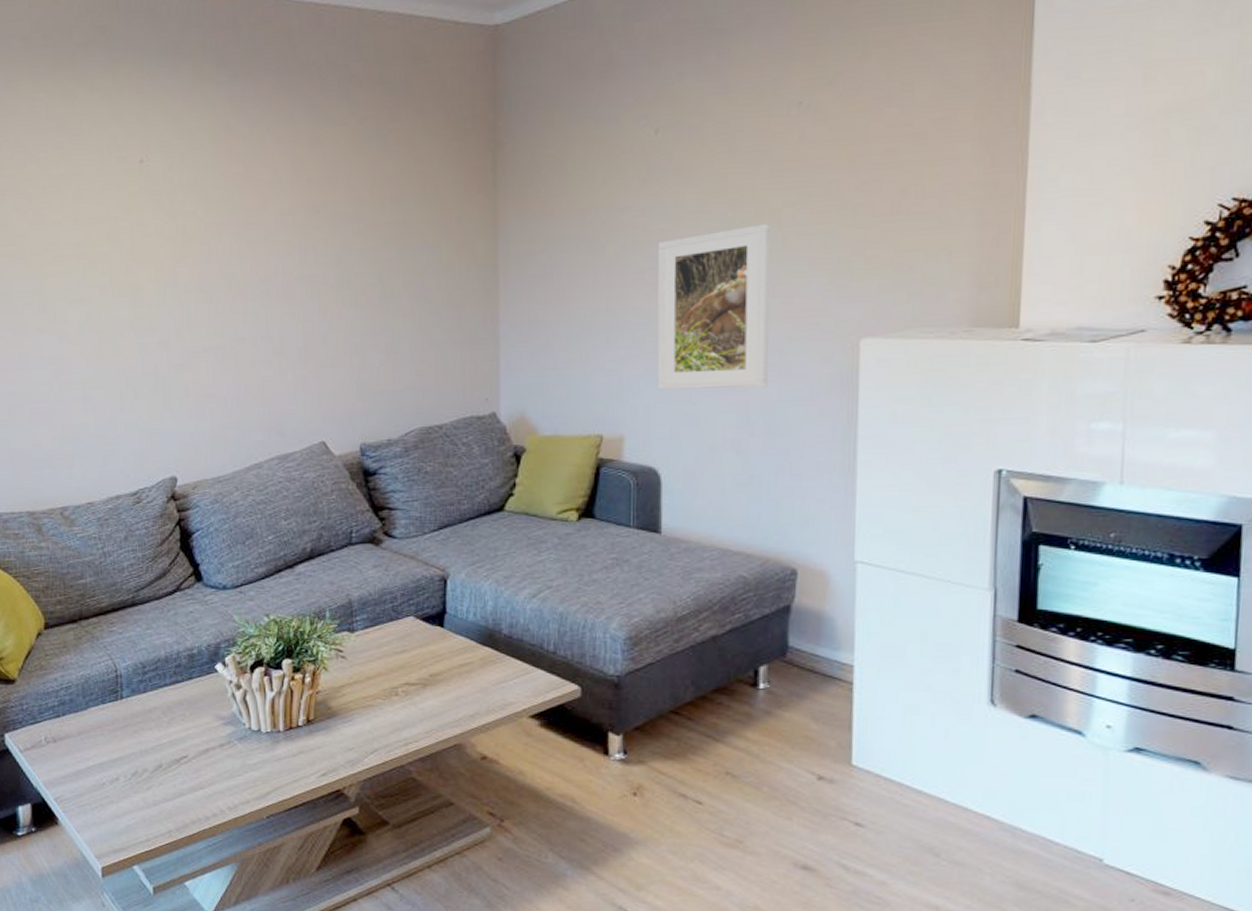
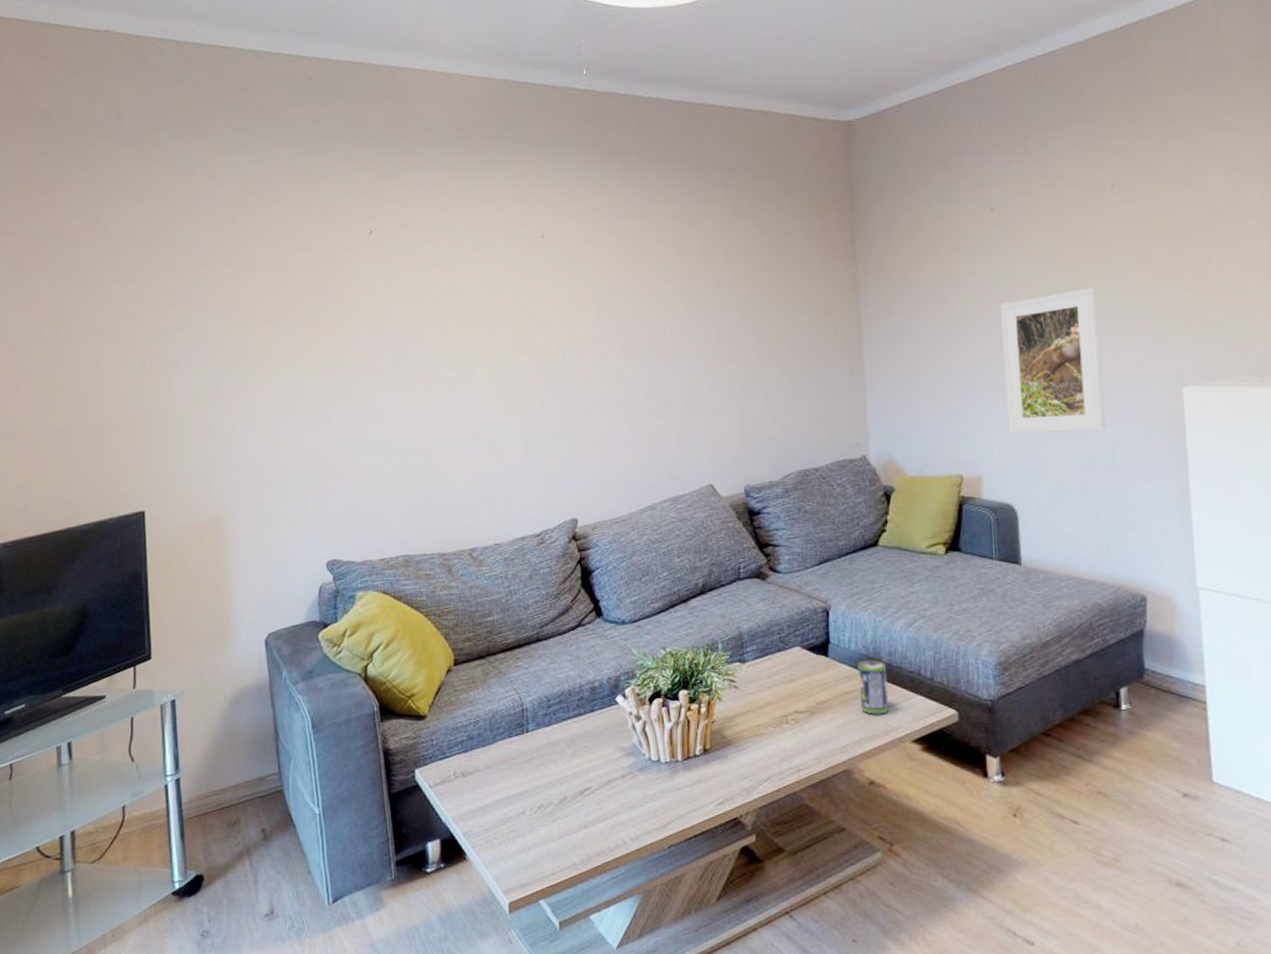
beverage can: none [475,631,505,689] -> present [857,659,888,715]

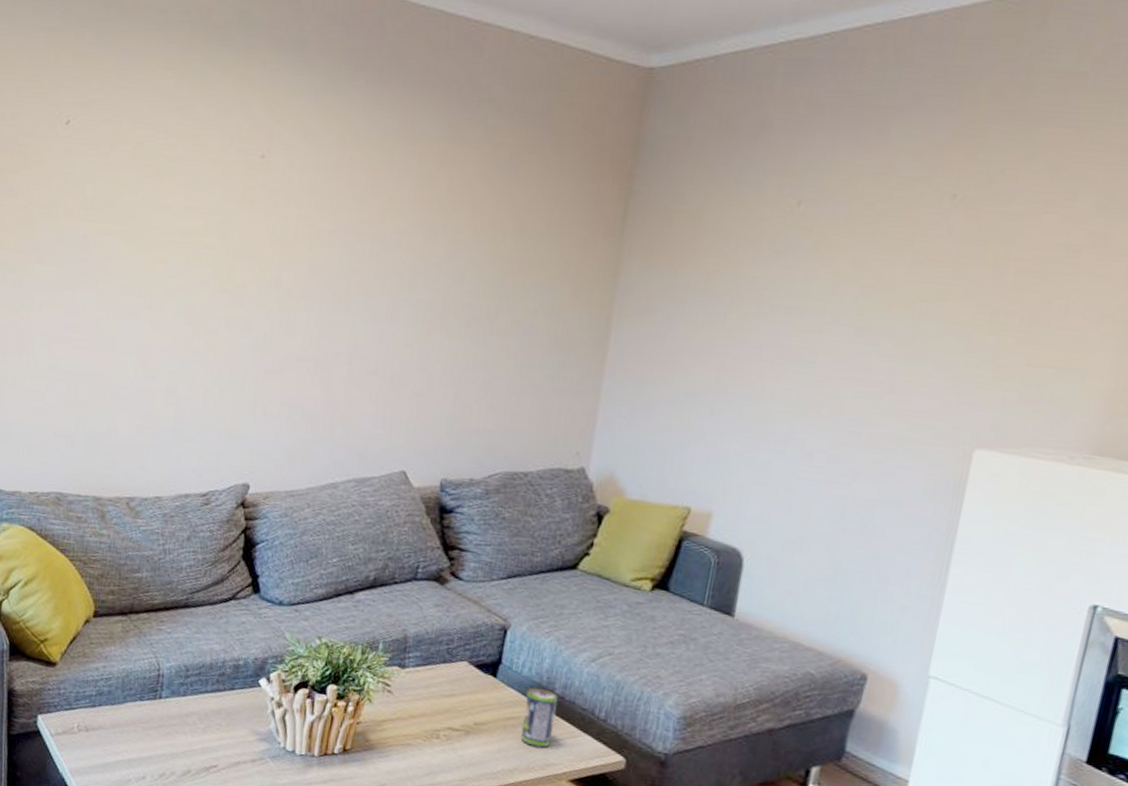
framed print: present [999,287,1105,434] -> none [755,315,901,485]

